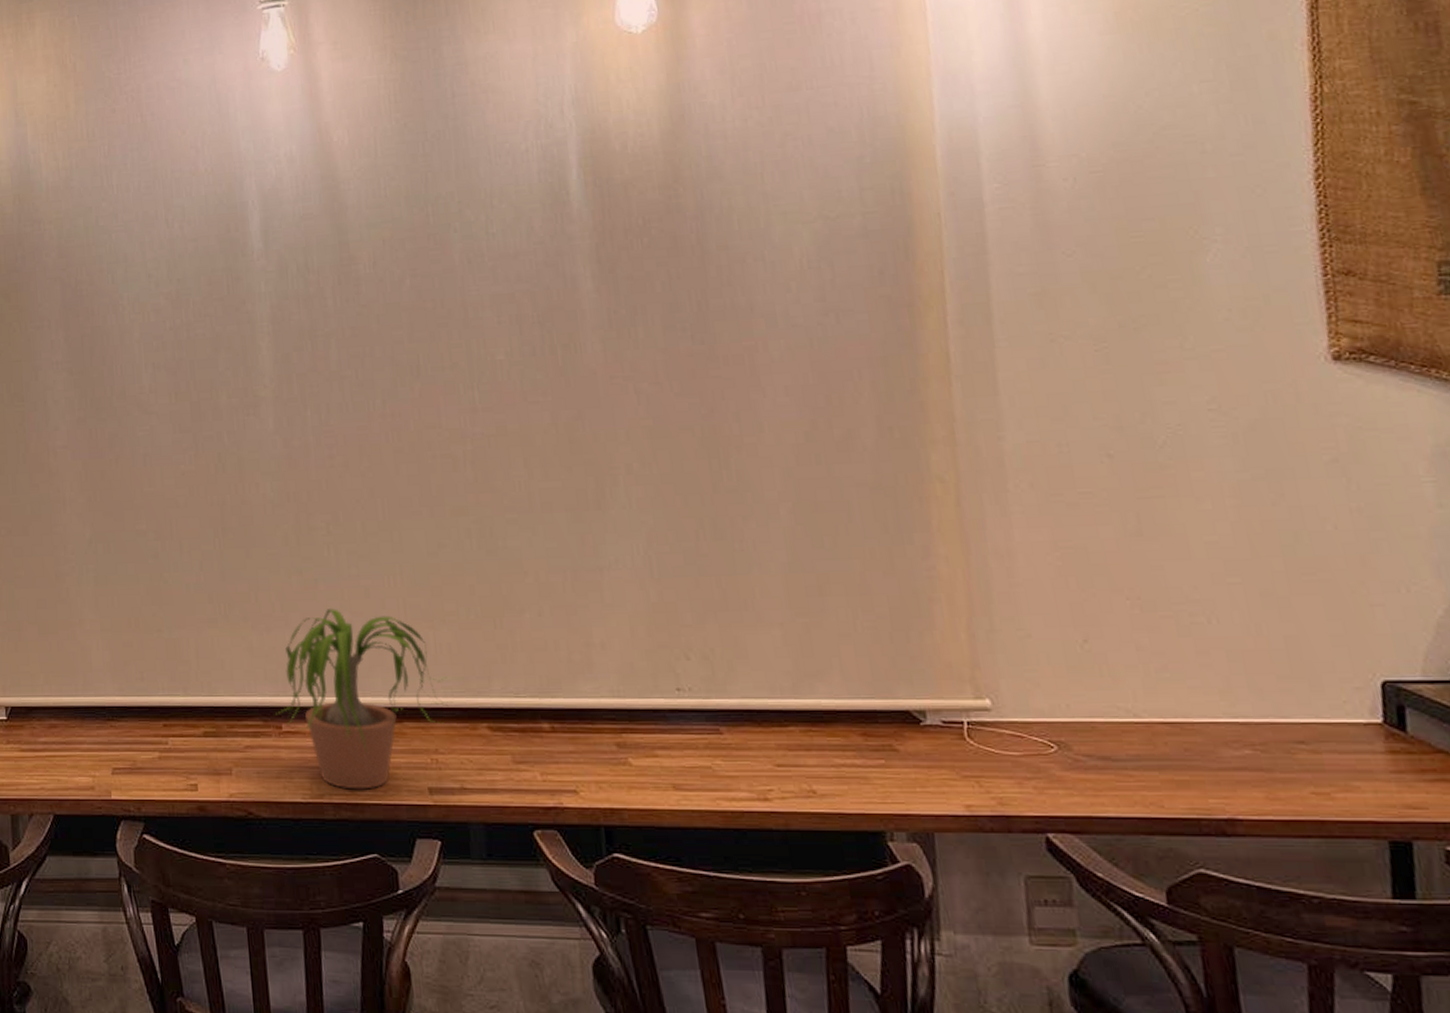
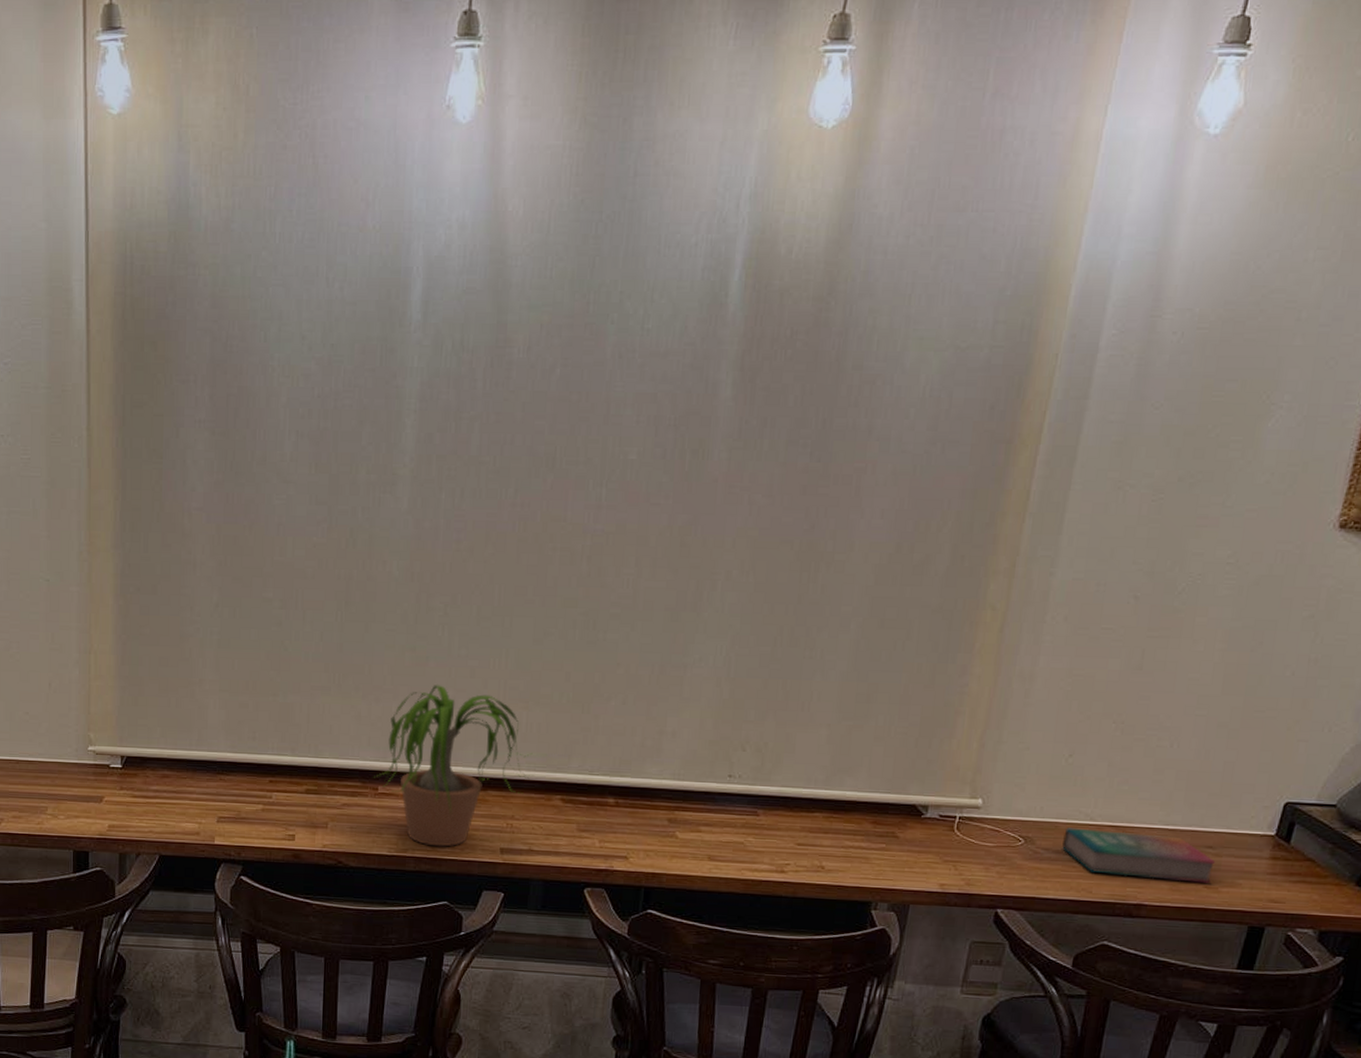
book: none [1105,727,1318,788] -> present [1062,828,1216,883]

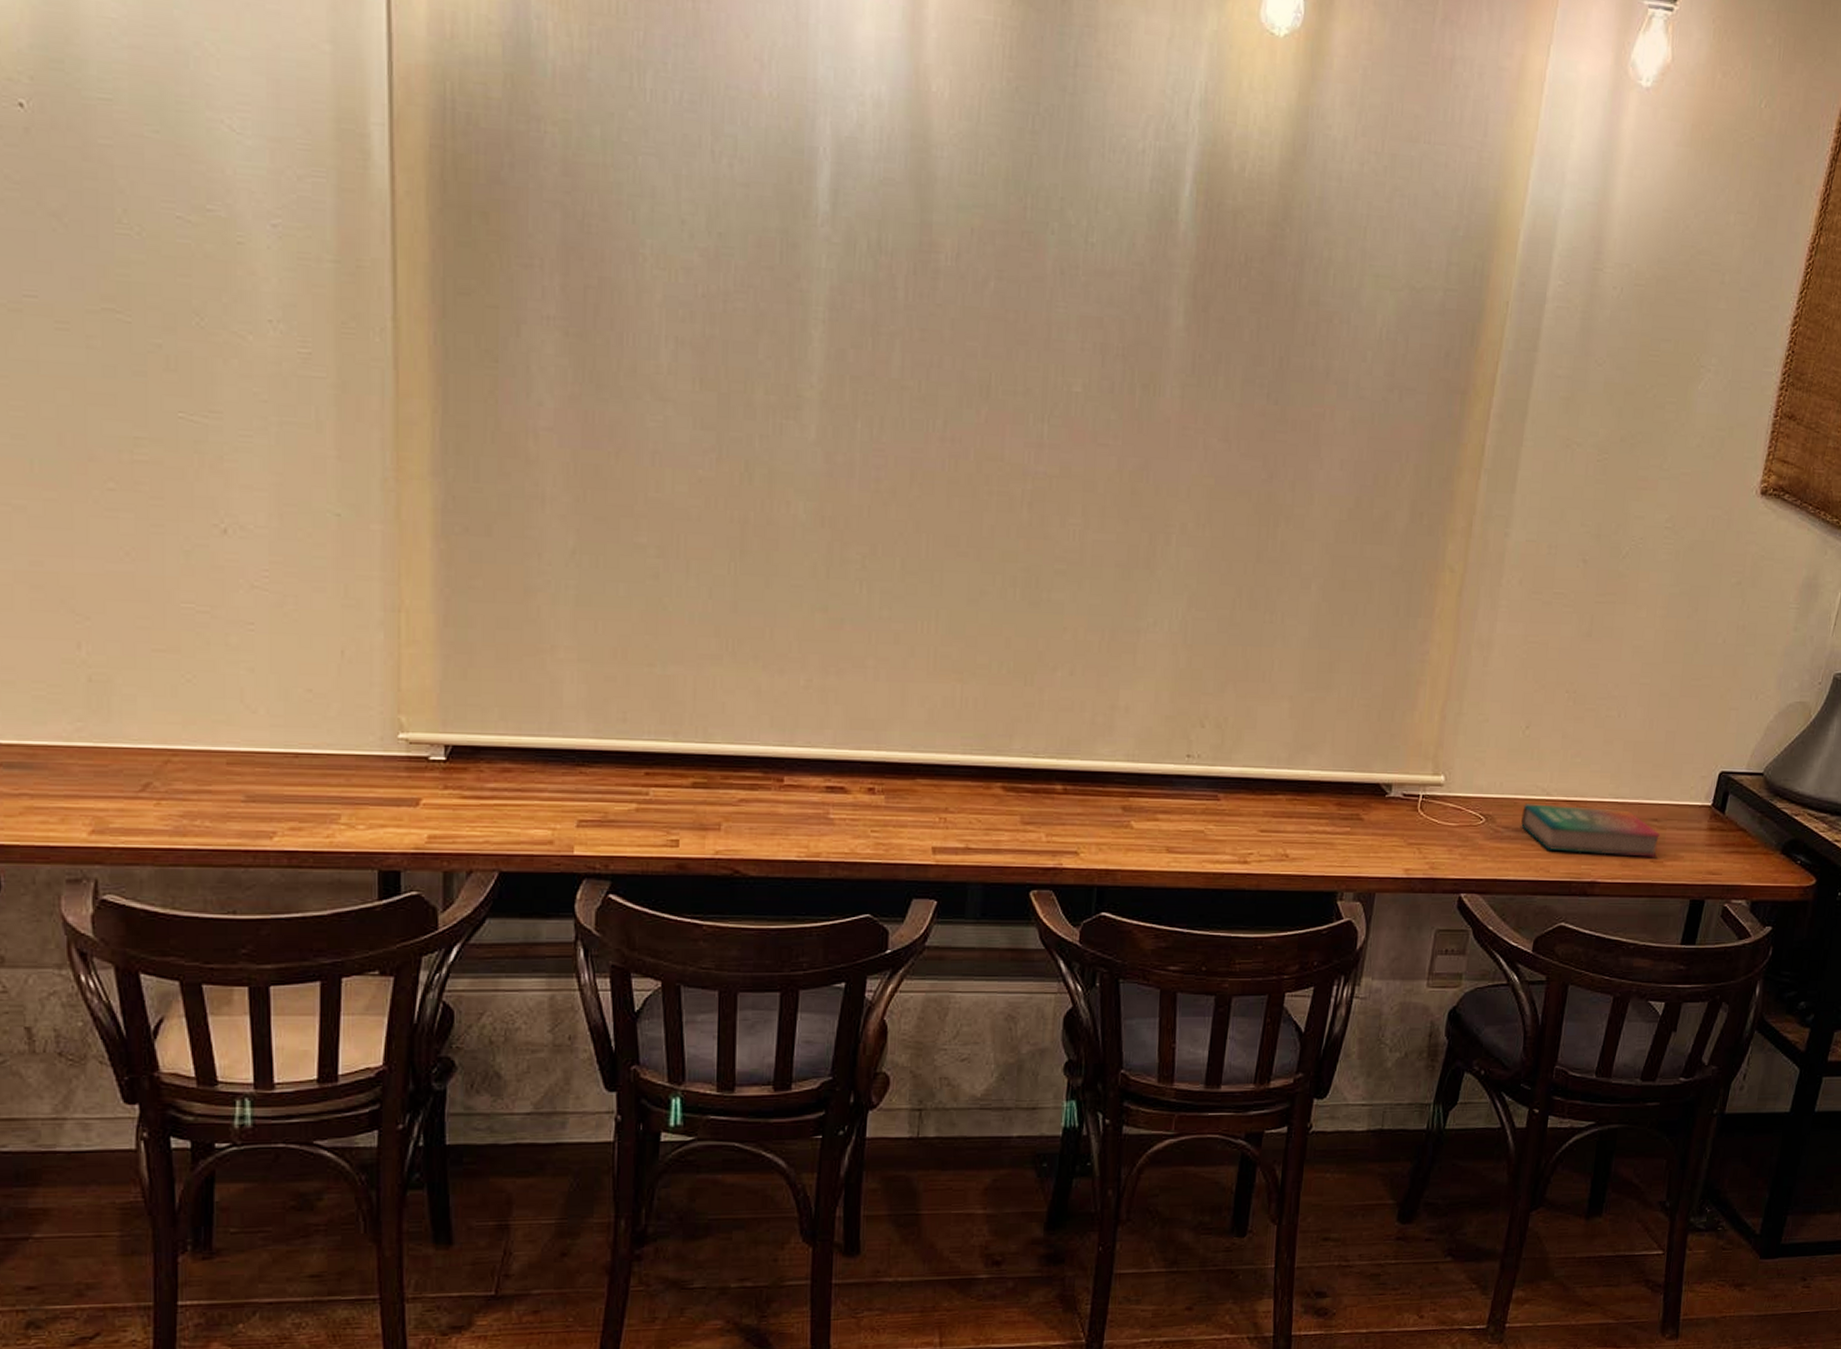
potted plant: present [374,685,534,847] -> none [778,653,970,848]

